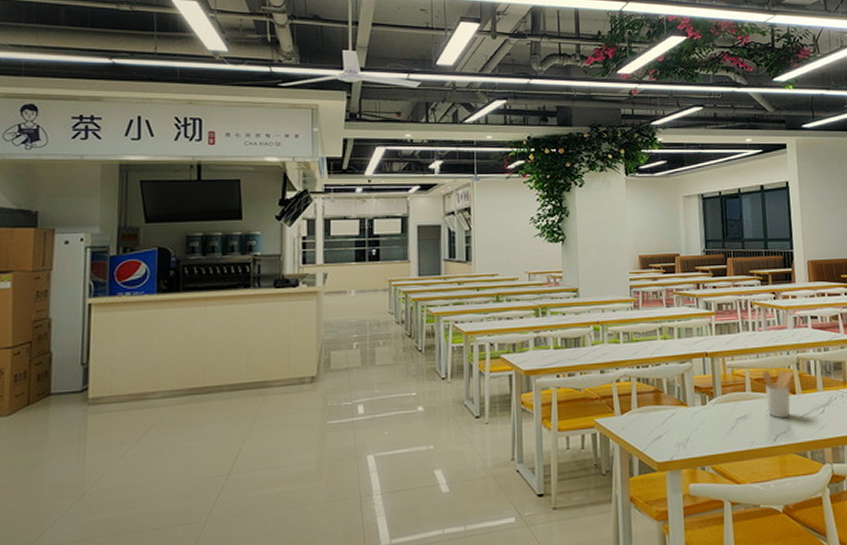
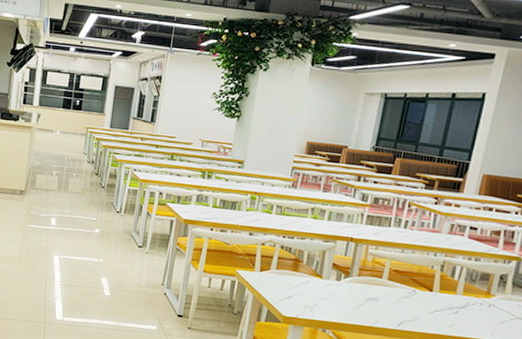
utensil holder: present [762,370,794,418] -> none [399,264,436,309]

